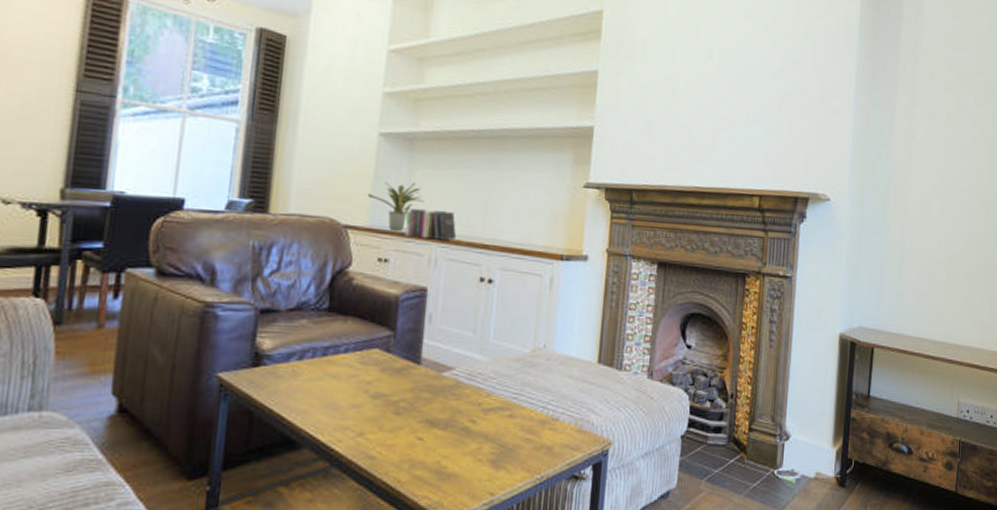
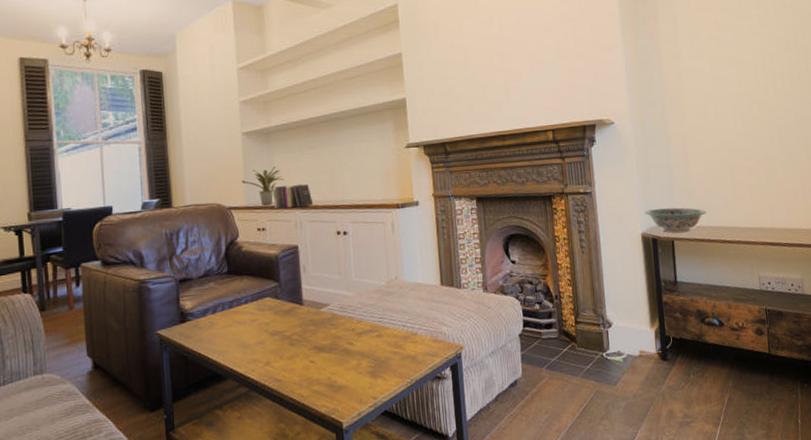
decorative bowl: none [847,307,914,340] -> present [645,207,707,234]

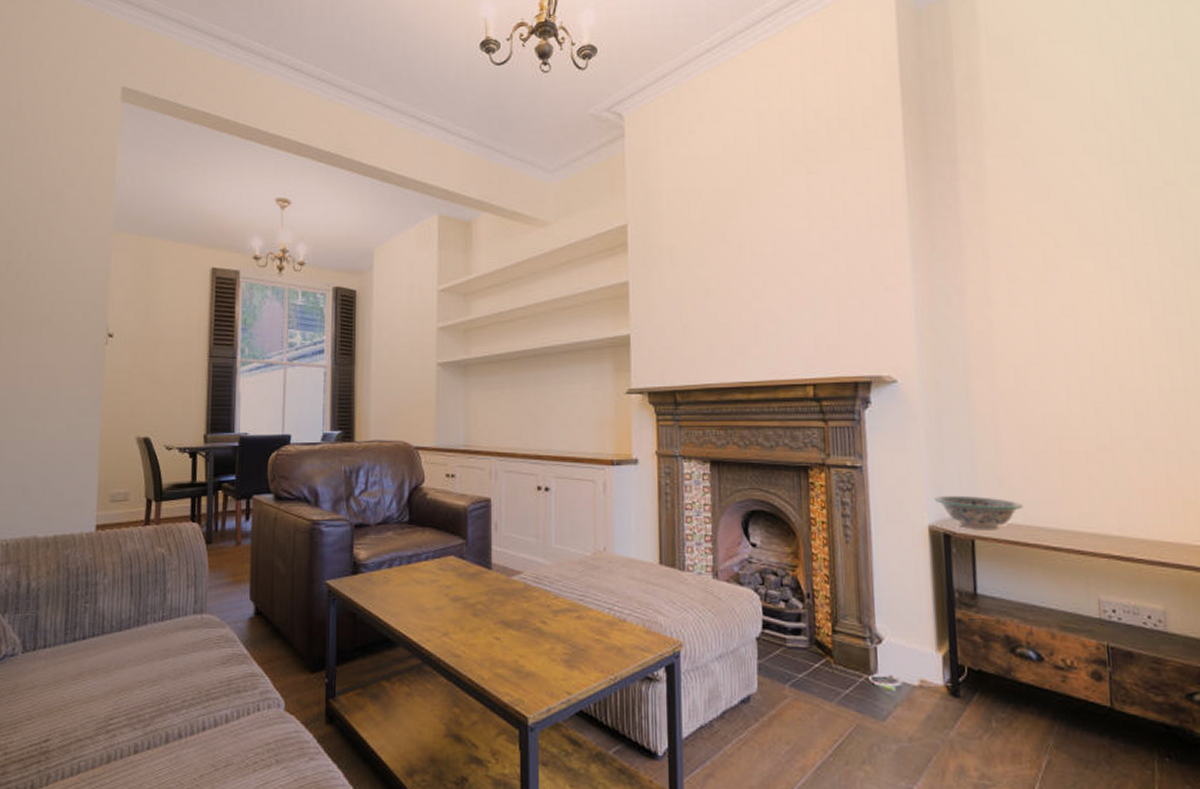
potted plant: present [241,166,285,205] -> none [432,404,481,448]
books: present [273,183,314,209] -> none [467,426,513,454]

